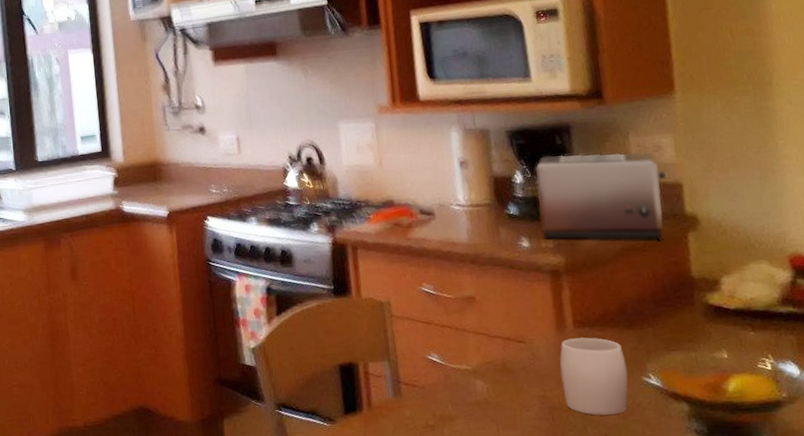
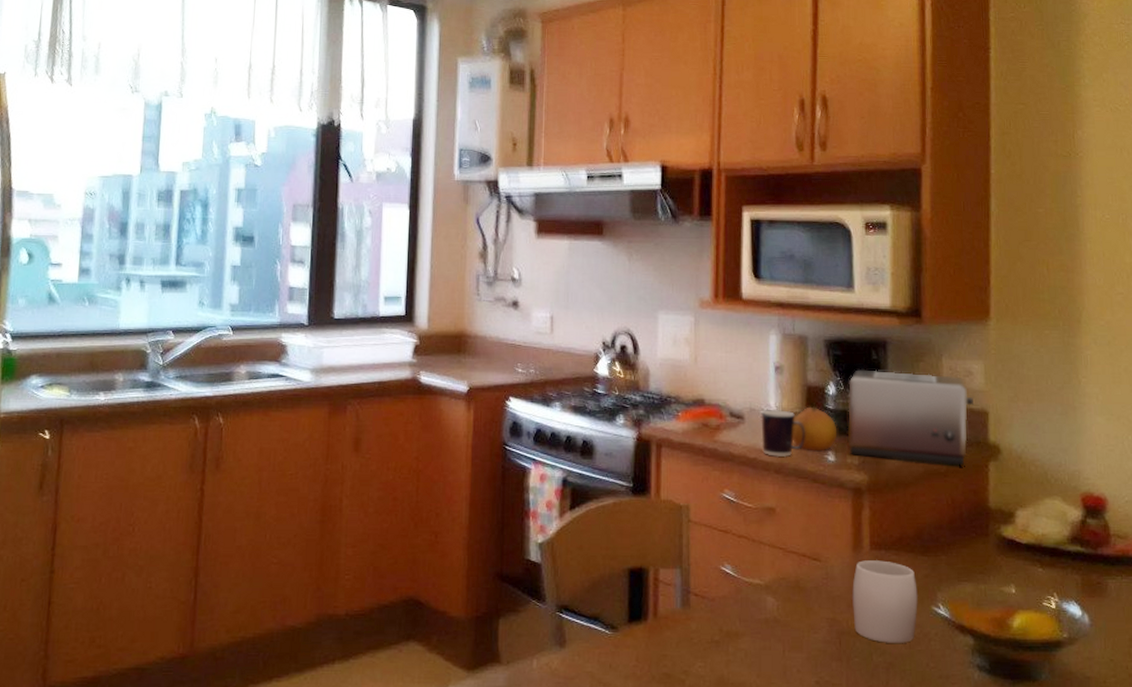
mug: none [450,202,498,249] -> present [761,409,806,458]
fruit: none [484,196,529,239] -> present [793,406,838,452]

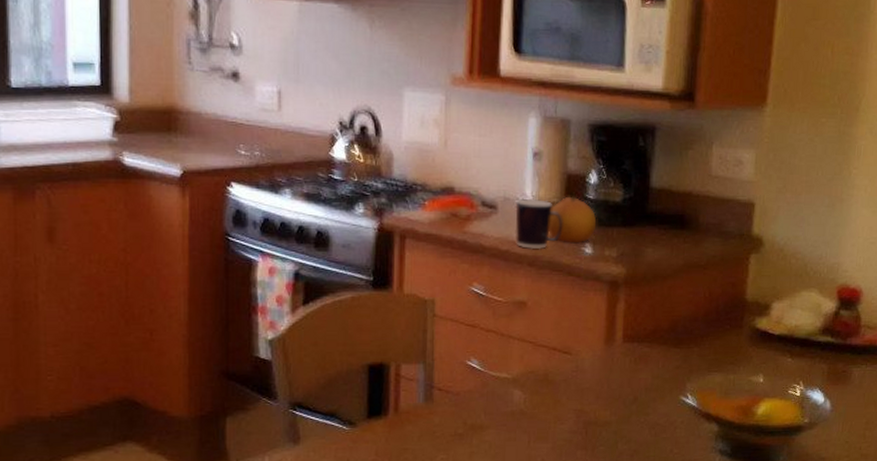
toaster: present [847,369,973,466] -> none [606,157,741,258]
mug: present [852,560,918,643] -> none [601,353,667,432]

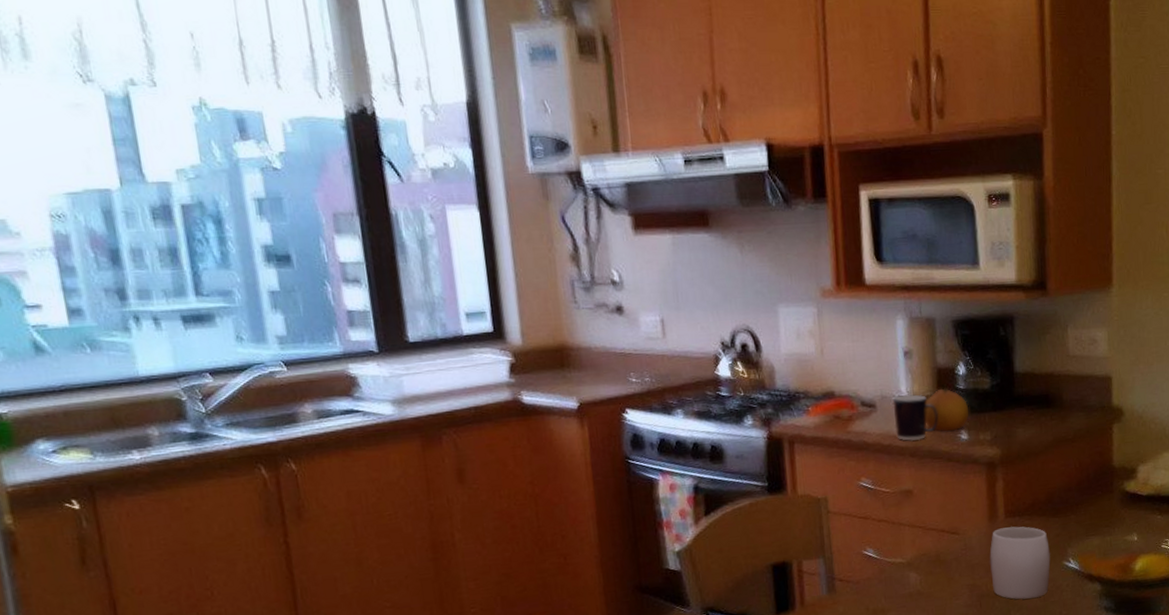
mug: none [601,353,667,432] -> present [989,526,1051,600]

